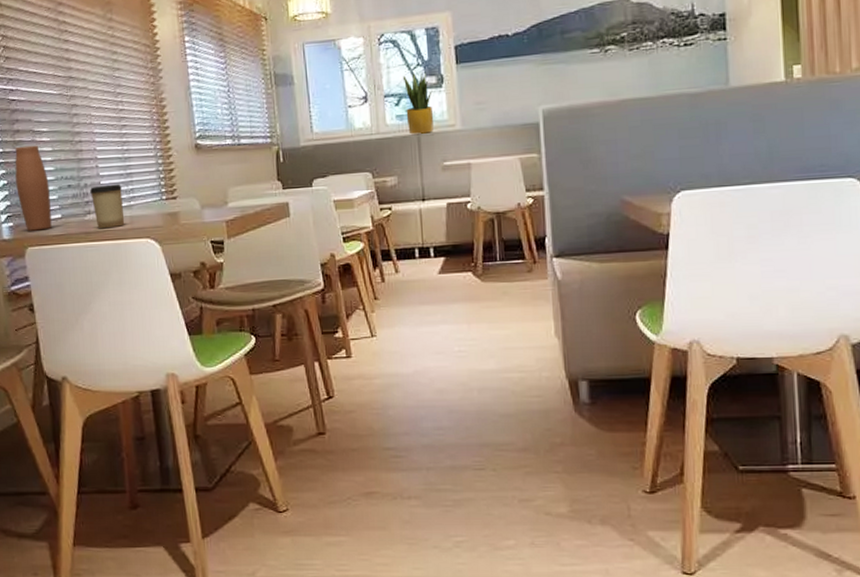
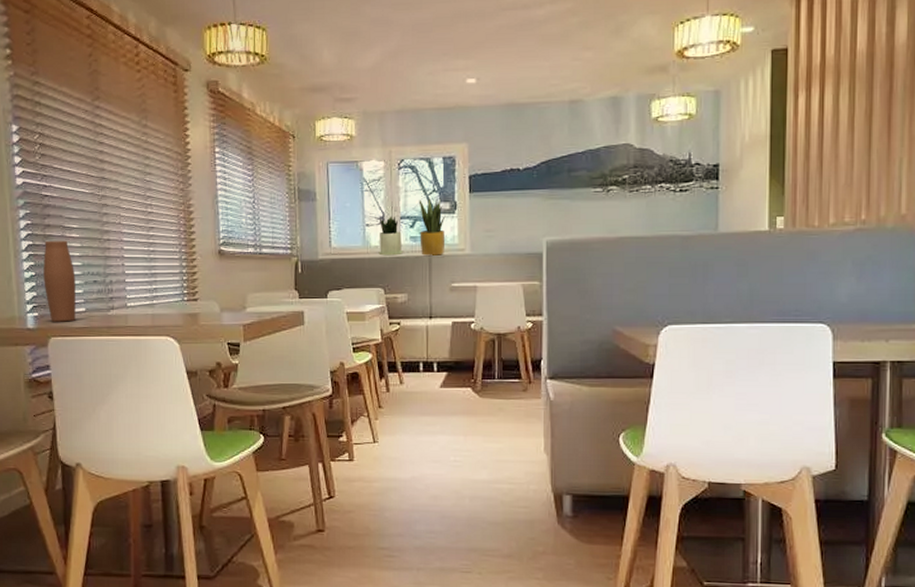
cup: present [90,184,125,229] -> none [115,283,147,325]
planter: none [361,94,391,138] -> present [378,216,404,256]

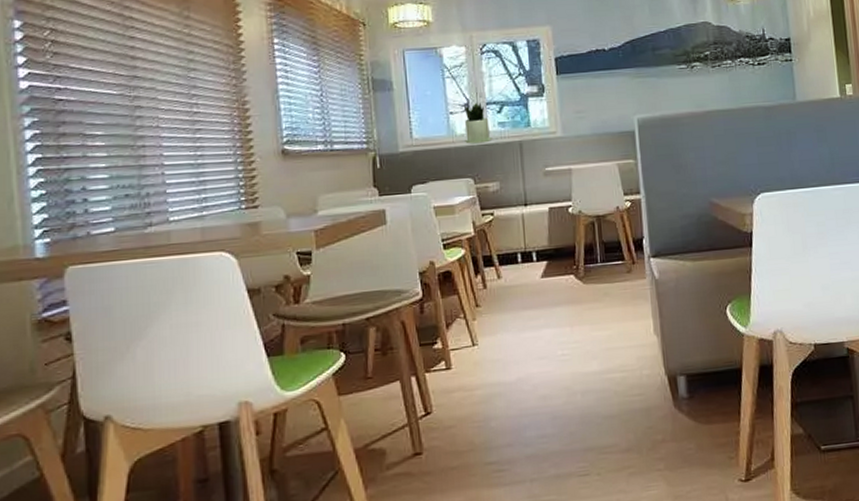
vase: present [43,240,76,322] -> none [57,150,102,248]
planter: present [418,197,446,256] -> none [504,80,535,141]

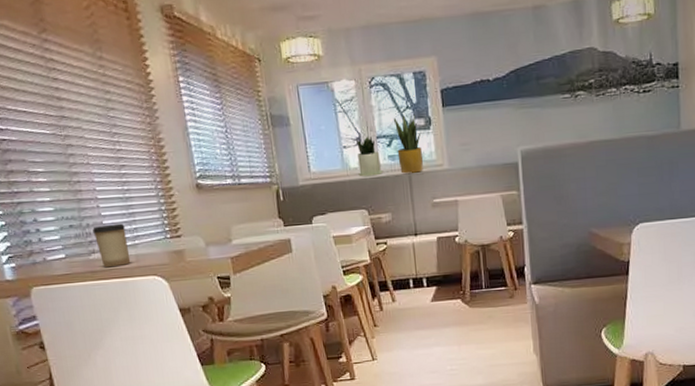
cup: none [153,192,195,243] -> present [92,223,131,268]
planter: none [504,80,535,141] -> present [393,113,423,174]

